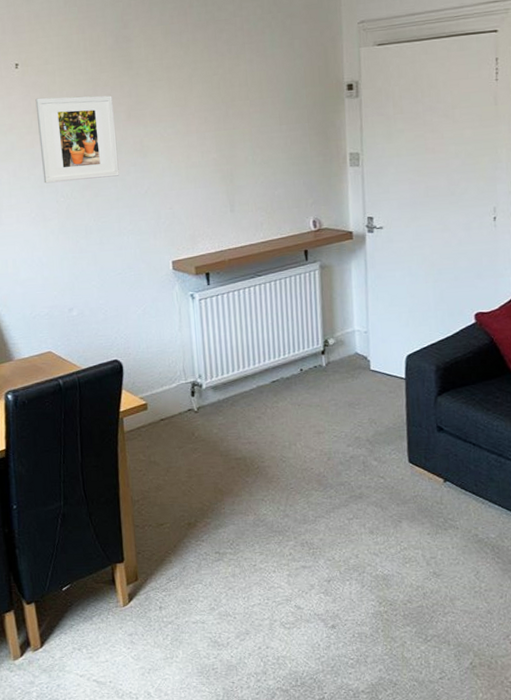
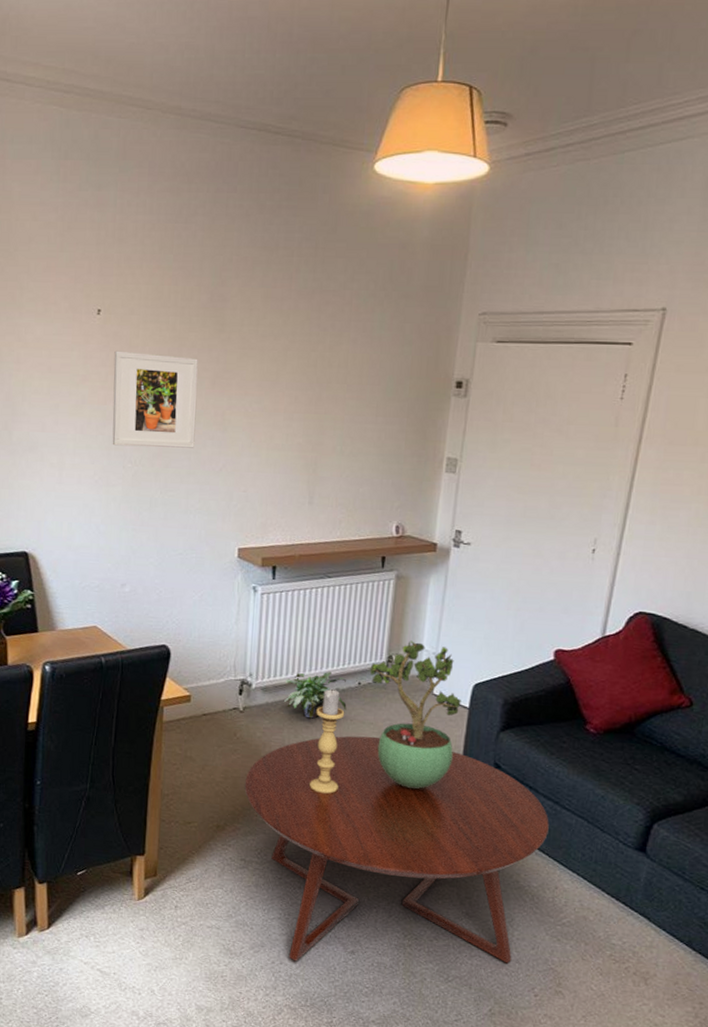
coffee table: none [208,417,497,644] -> present [244,736,549,964]
potted plant: none [232,363,293,409] -> present [284,672,347,719]
candle holder: none [265,379,296,479] -> present [309,689,345,795]
potted plant: none [309,323,398,461] -> present [369,641,461,789]

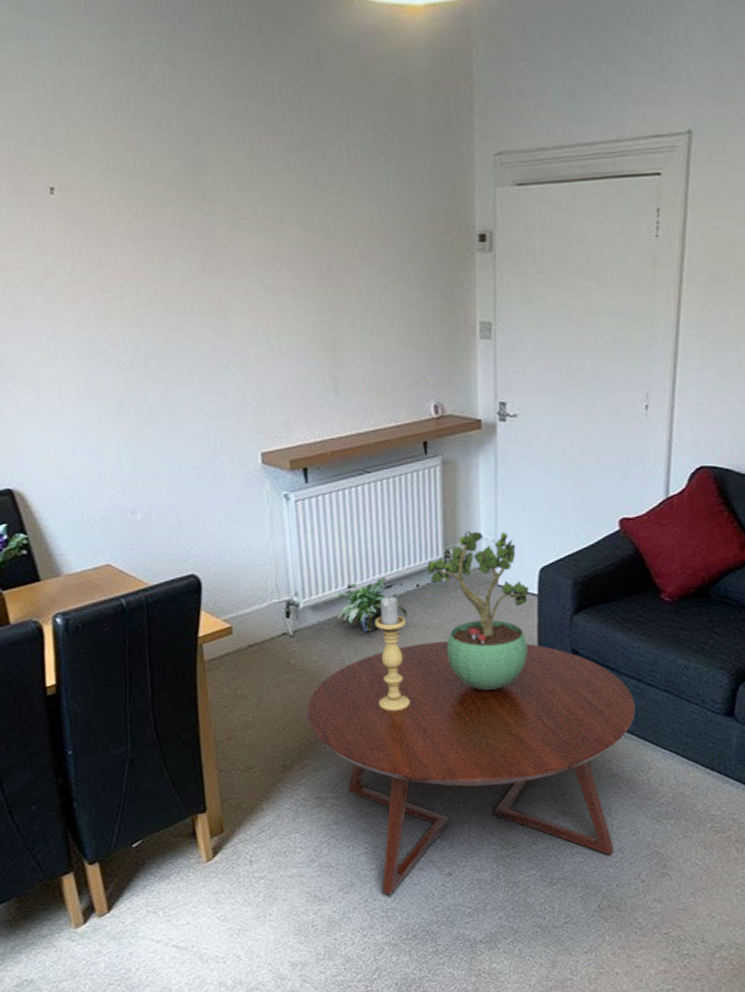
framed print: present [112,350,198,448] -> none [79,235,193,351]

